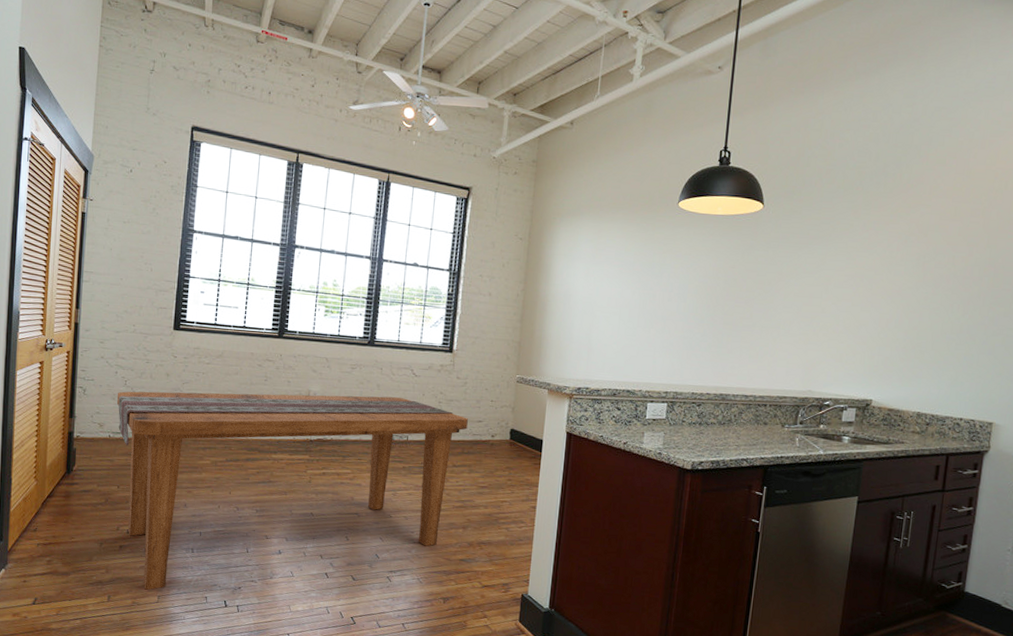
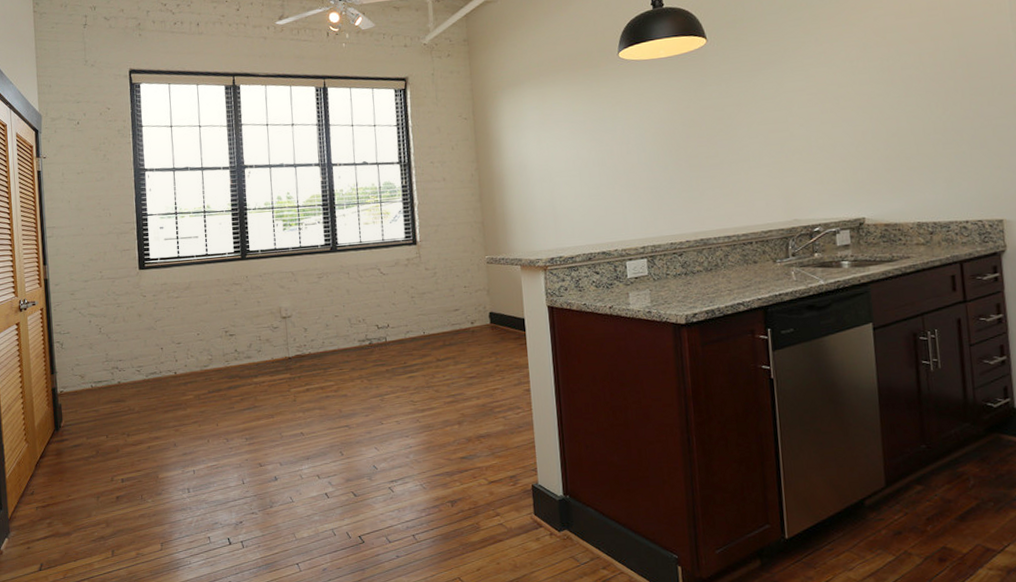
dining table: present [116,391,468,590] -> none [94,299,445,539]

